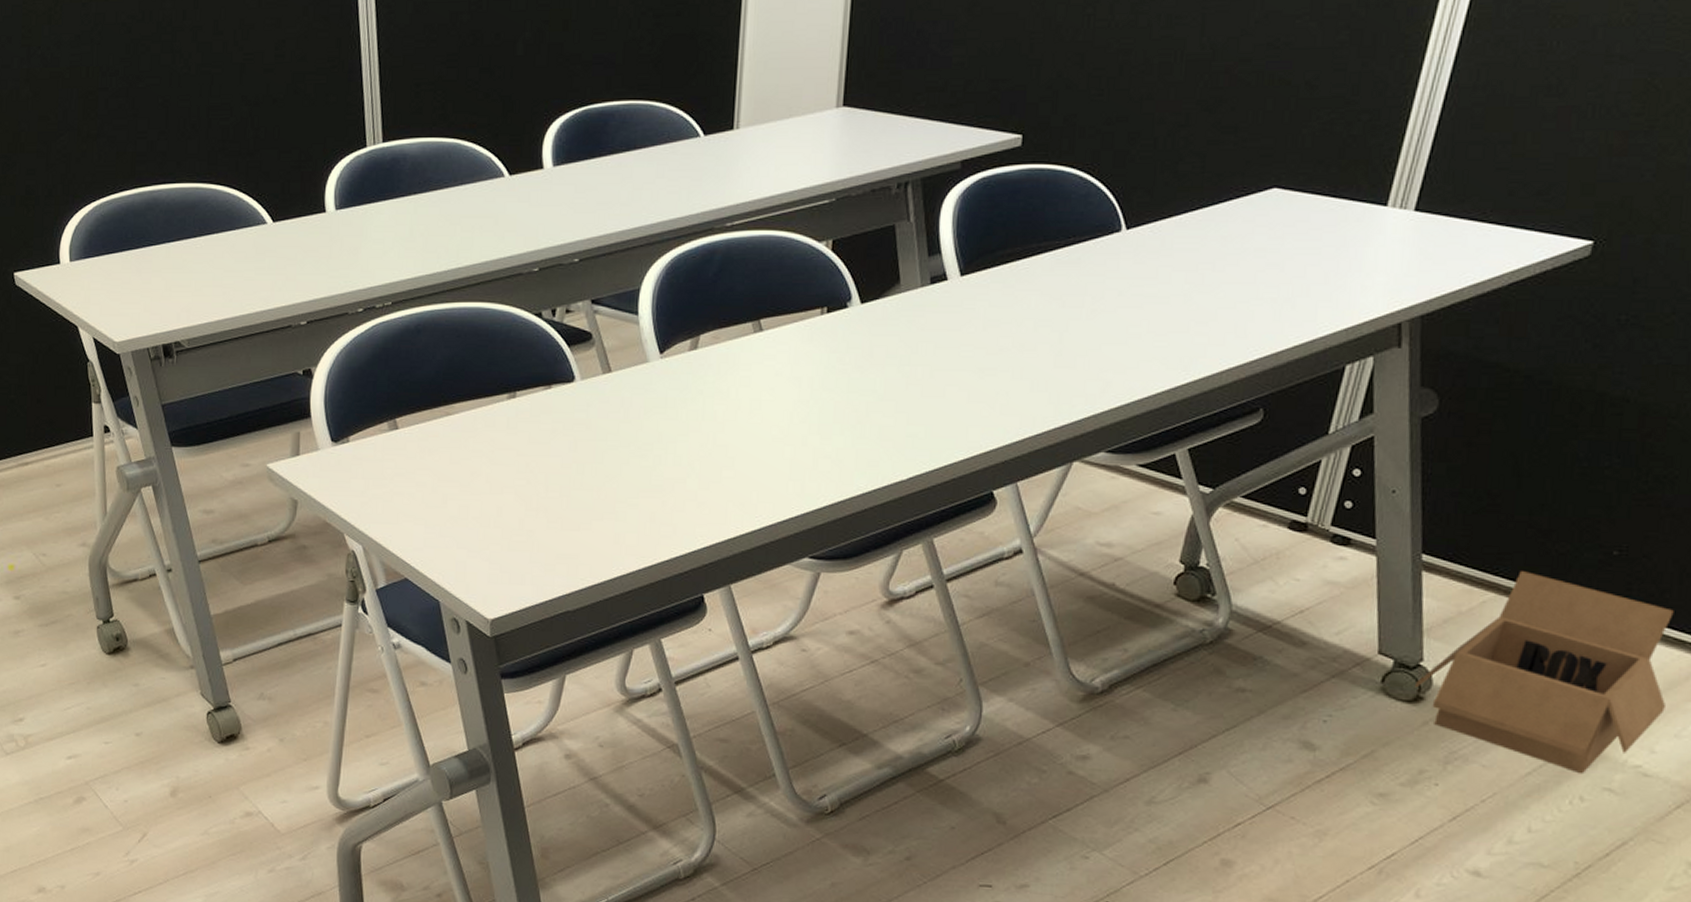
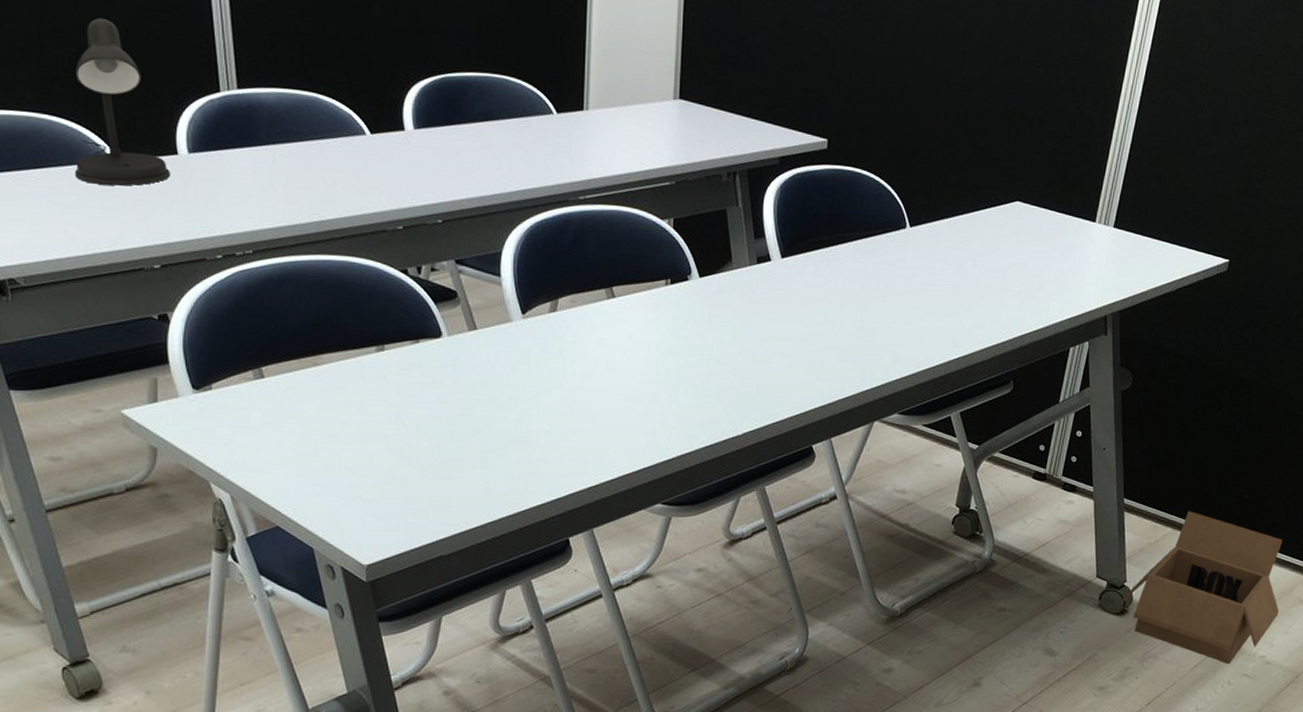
desk lamp: none [234,87,318,247] -> present [74,17,170,186]

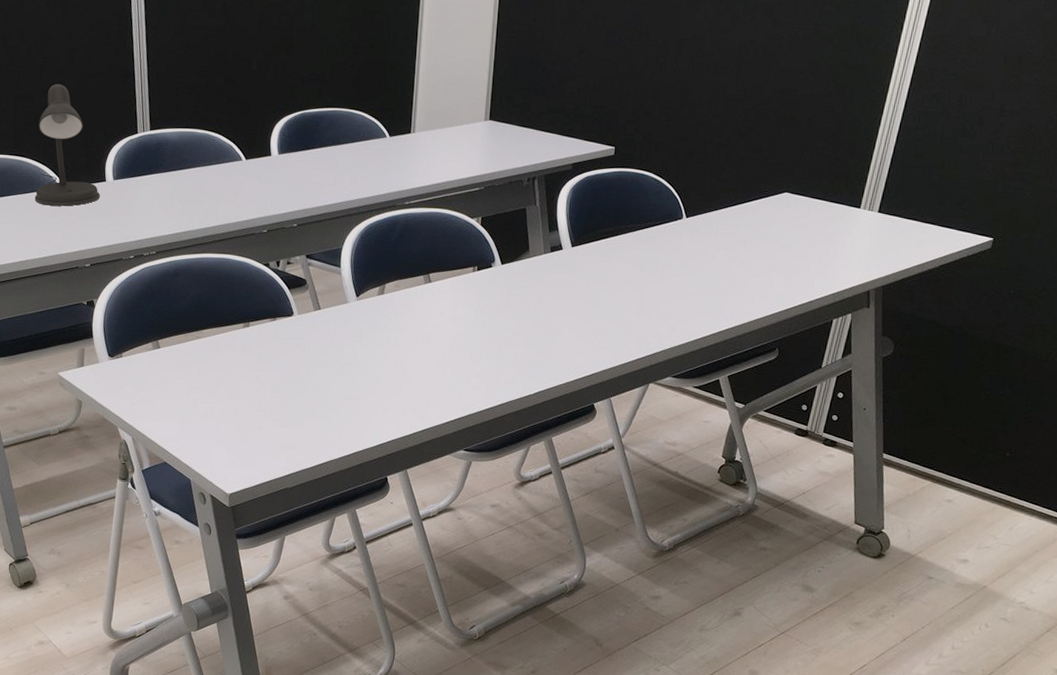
box: present [1122,511,1283,664] -> none [879,466,1045,607]

